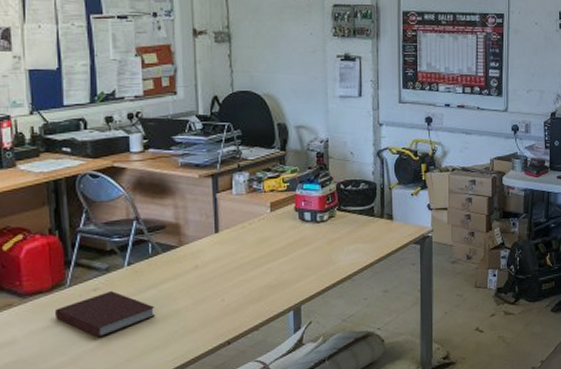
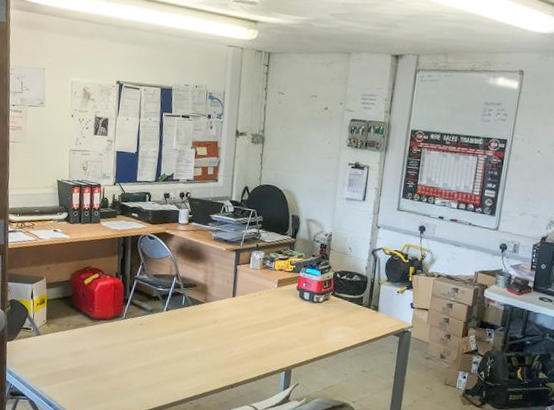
notebook: present [54,290,156,338] -> none [112,327,182,362]

